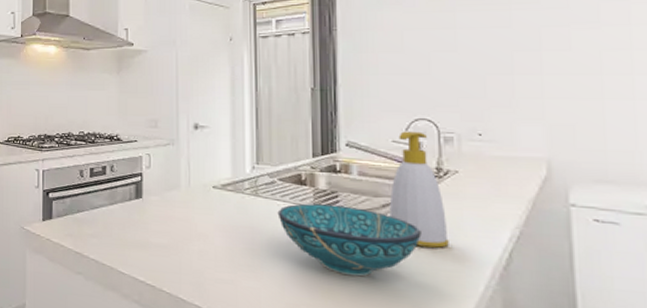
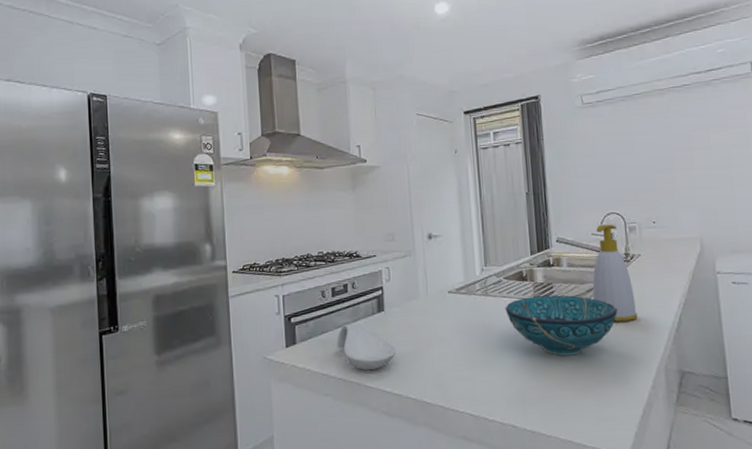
spoon rest: none [92,205,153,257] -> present [337,322,397,371]

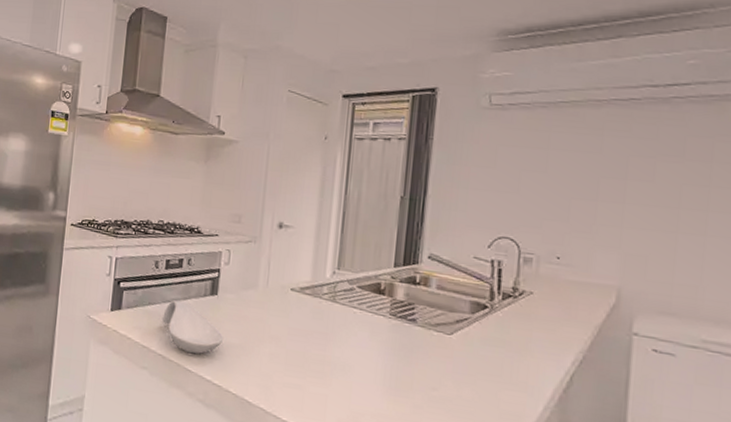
bowl: present [505,295,618,356] -> none [352,313,491,390]
soap bottle: present [592,224,638,322] -> none [462,248,516,367]

